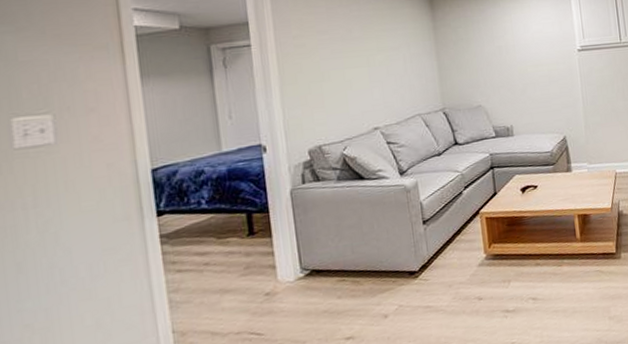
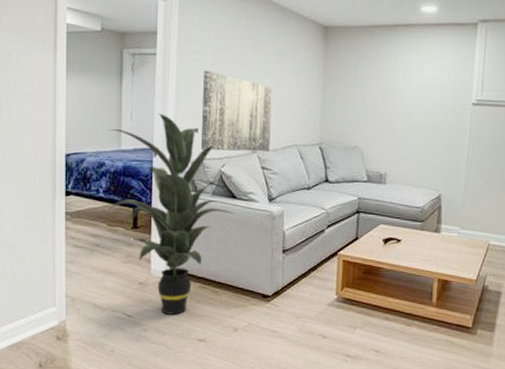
indoor plant: none [202,106,365,321] -> present [108,113,234,315]
wall art: none [308,54,393,137] -> present [200,70,272,152]

